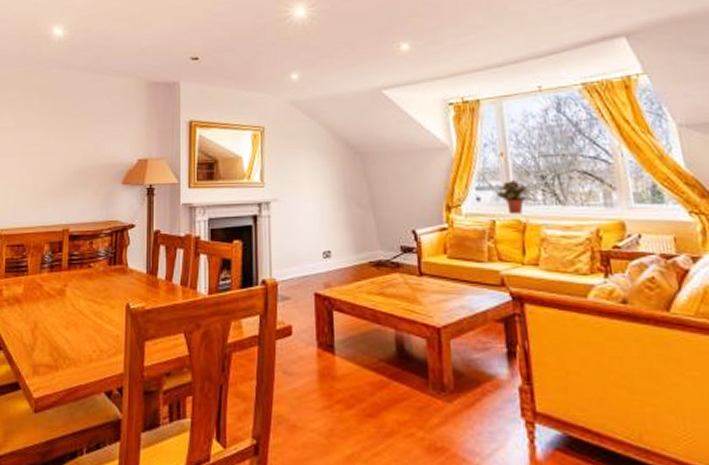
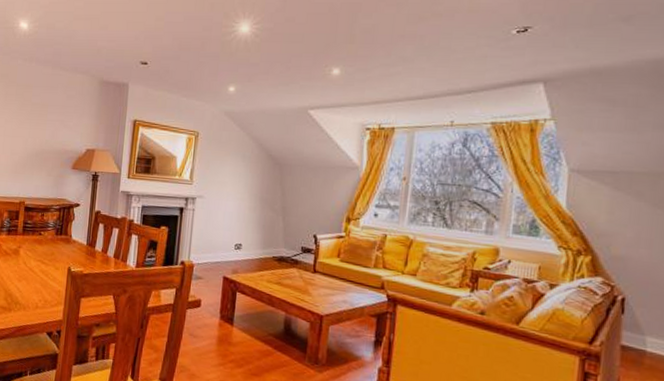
potted plant: present [496,179,533,215] -> none [392,201,426,232]

